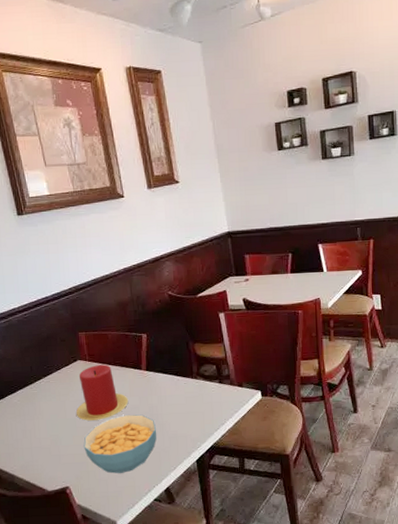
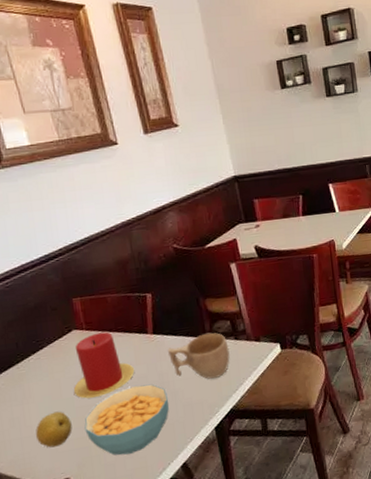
fruit: none [43,429,73,459] -> present [36,411,73,448]
cup: none [158,374,214,416] -> present [167,332,230,379]

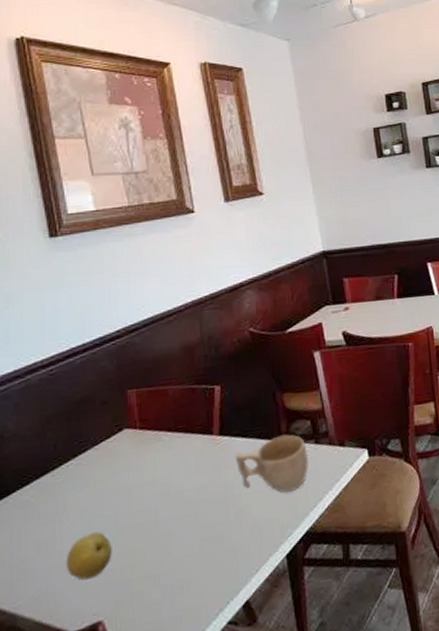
candle: present [74,332,135,399] -> none [119,431,194,516]
cereal bowl: present [84,384,169,456] -> none [127,498,232,591]

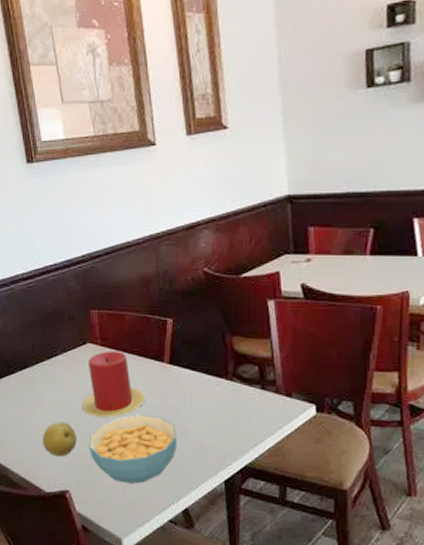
candle: none [119,431,194,516] -> present [83,351,145,417]
cereal bowl: none [127,498,232,591] -> present [89,415,176,484]
cup: present [235,434,309,493] -> none [182,375,253,427]

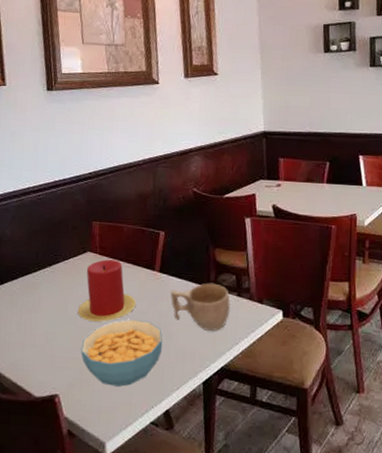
fruit: present [43,422,77,457] -> none [37,326,70,361]
cup: none [182,375,253,427] -> present [170,283,230,331]

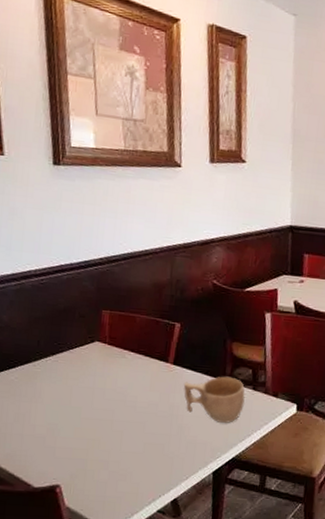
candle: present [78,259,137,322] -> none [83,350,148,413]
cereal bowl: present [81,320,163,387] -> none [85,411,174,477]

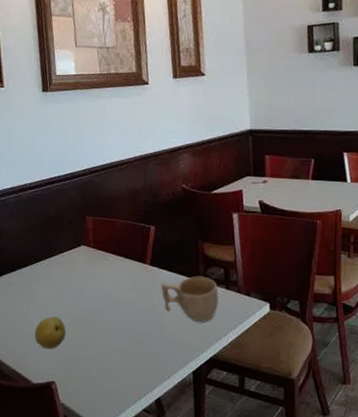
fruit: none [37,417,74,452] -> present [35,316,66,349]

